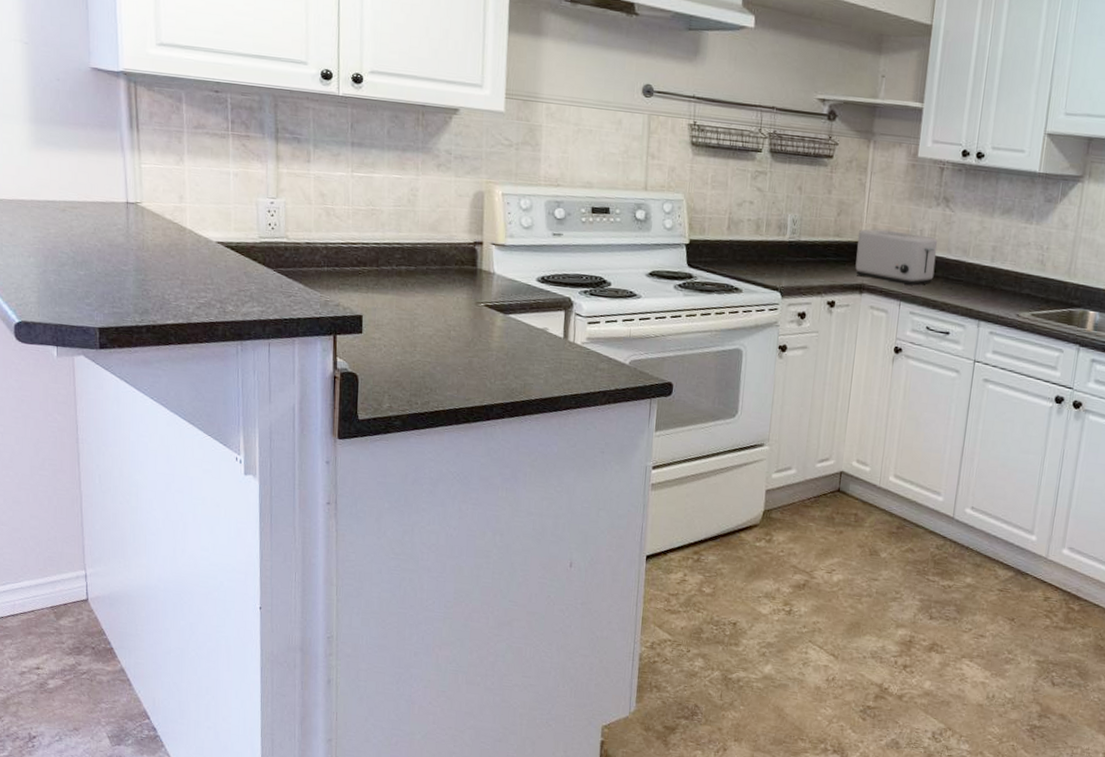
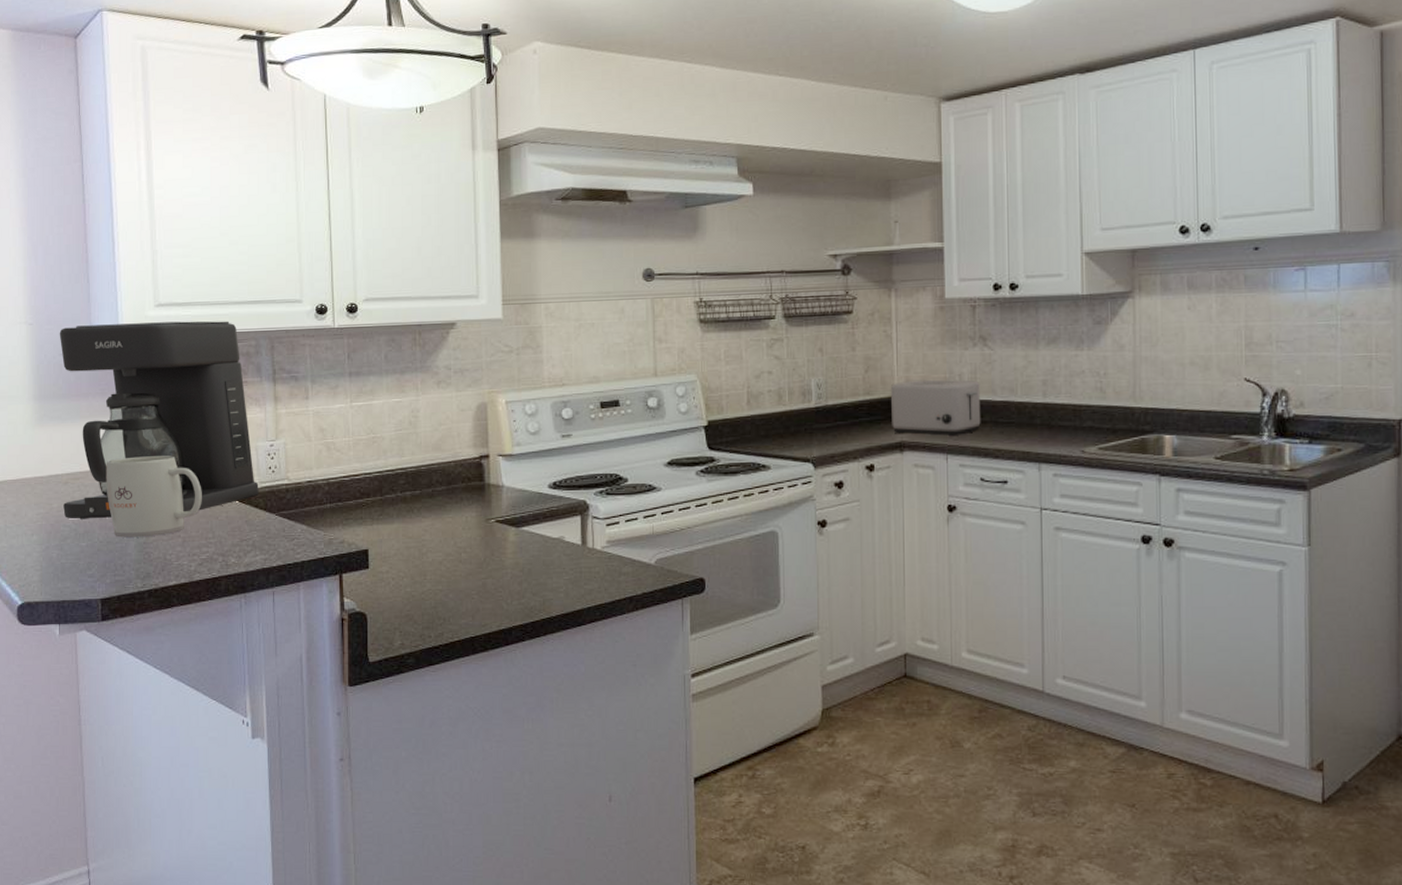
coffee maker: none [56,52,258,257] -> present [59,321,259,519]
mug: none [104,193,202,275] -> present [106,455,202,538]

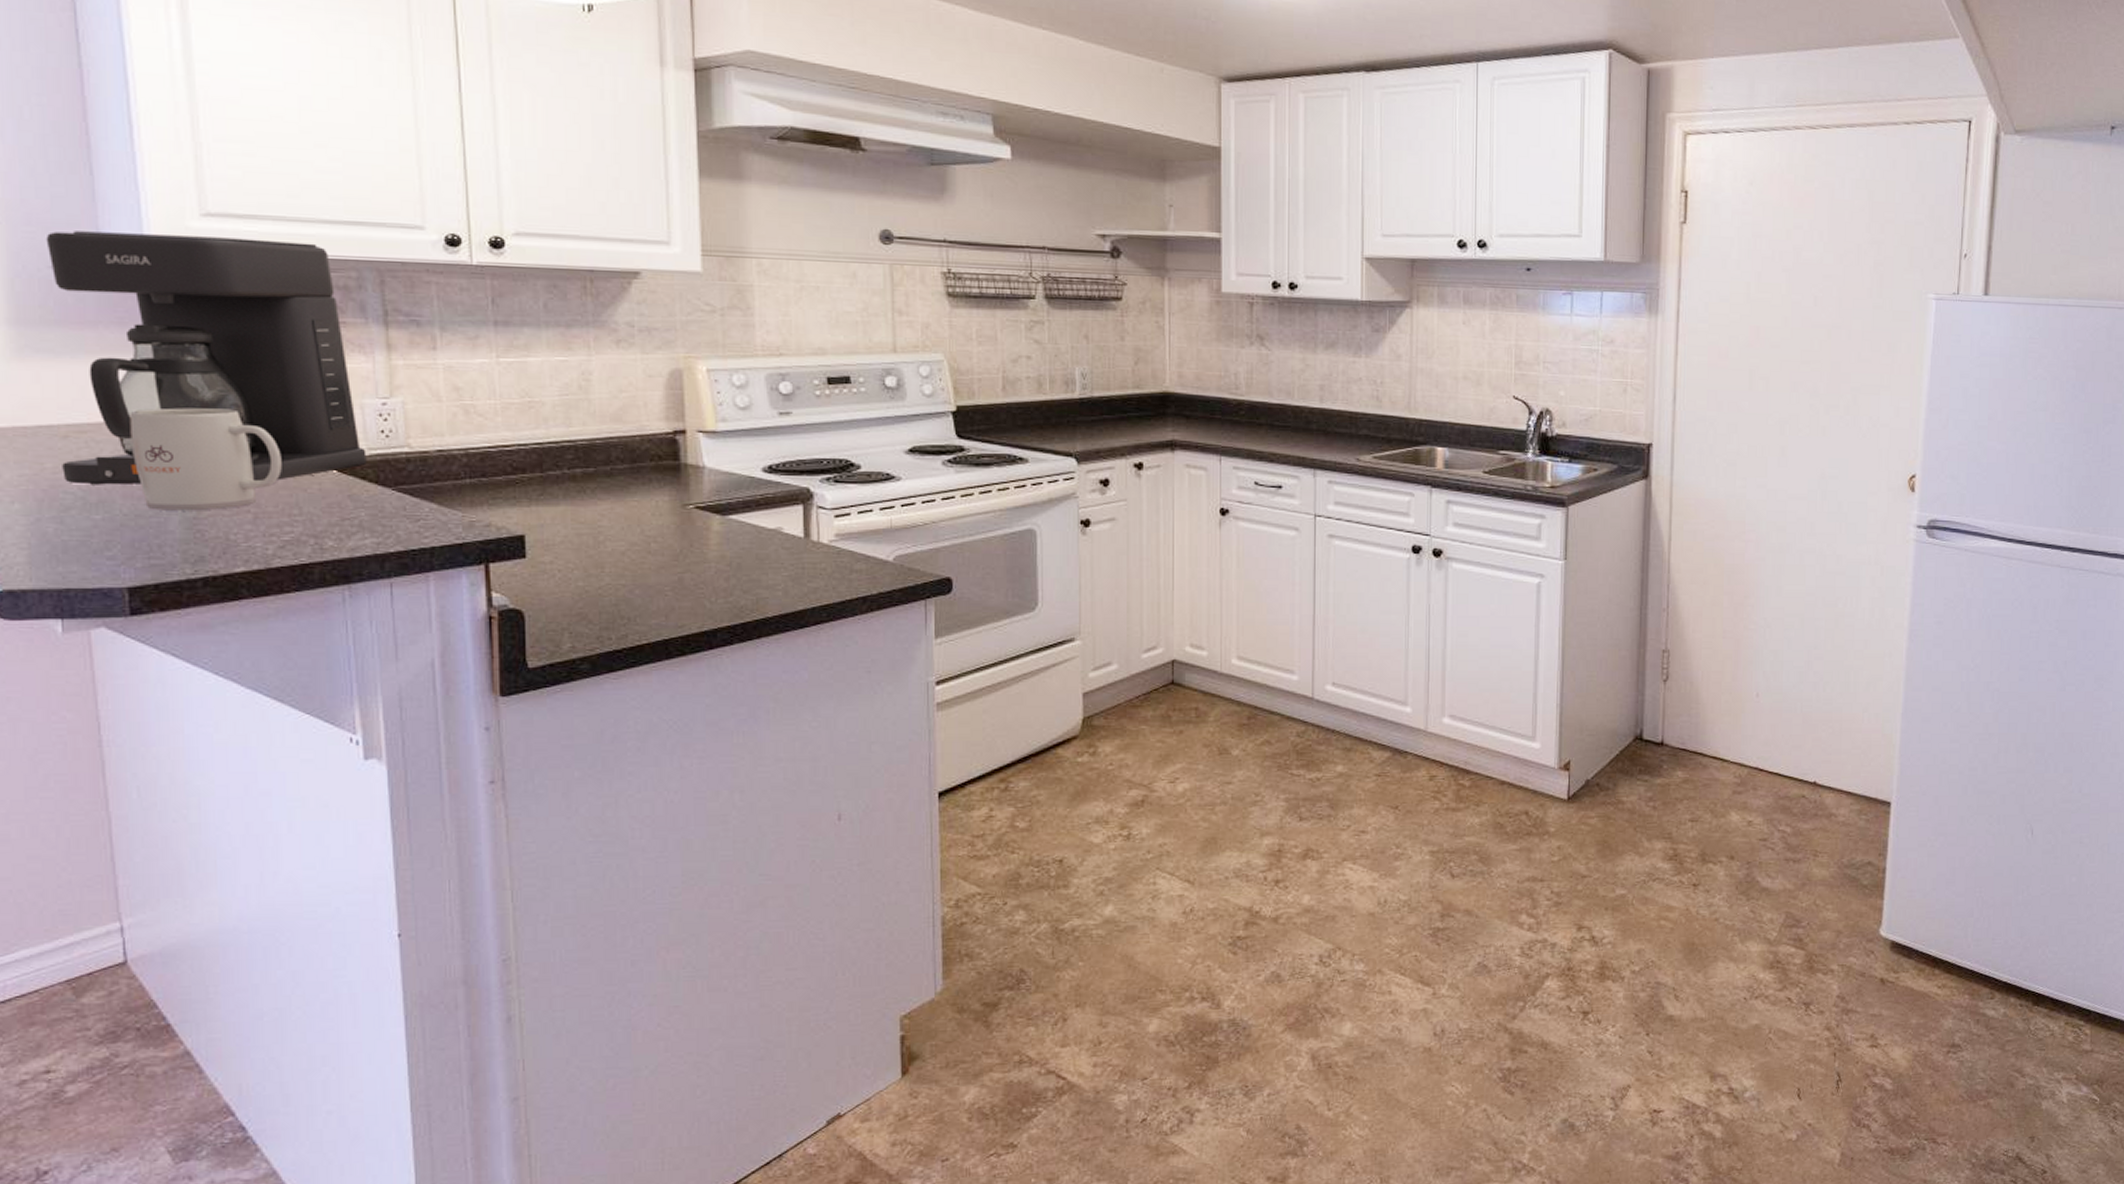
toaster: present [890,379,981,436] -> none [1161,376,1257,437]

